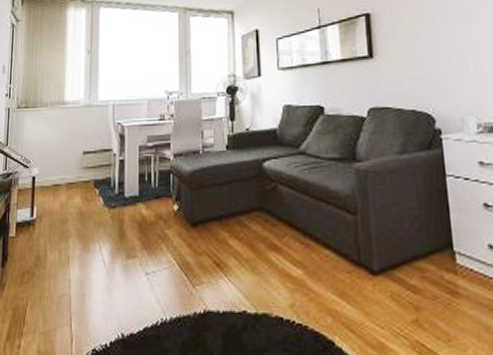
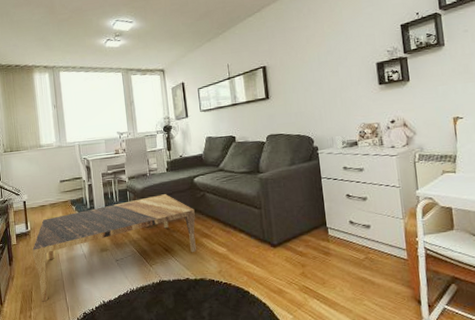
coffee table: none [34,182,262,326] -> present [32,194,196,302]

